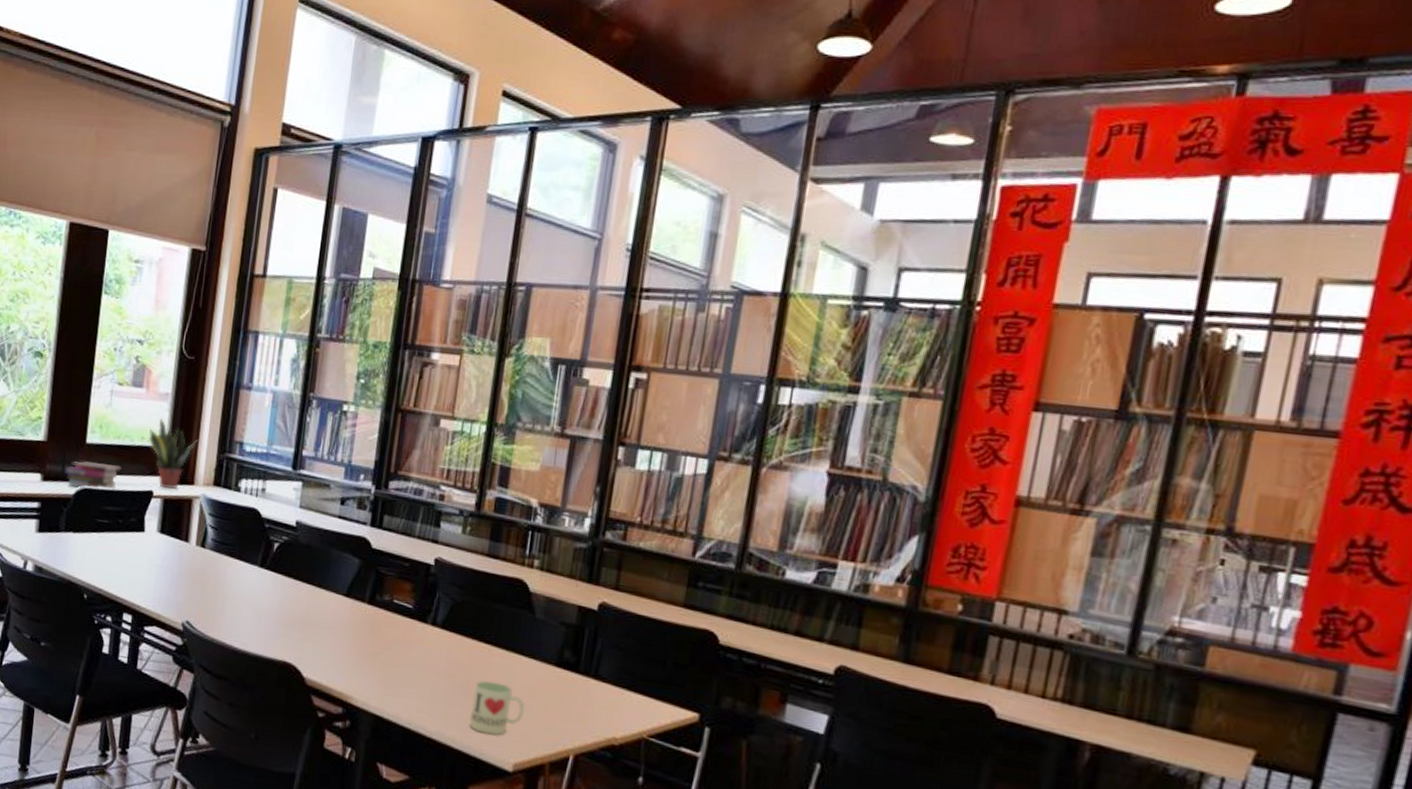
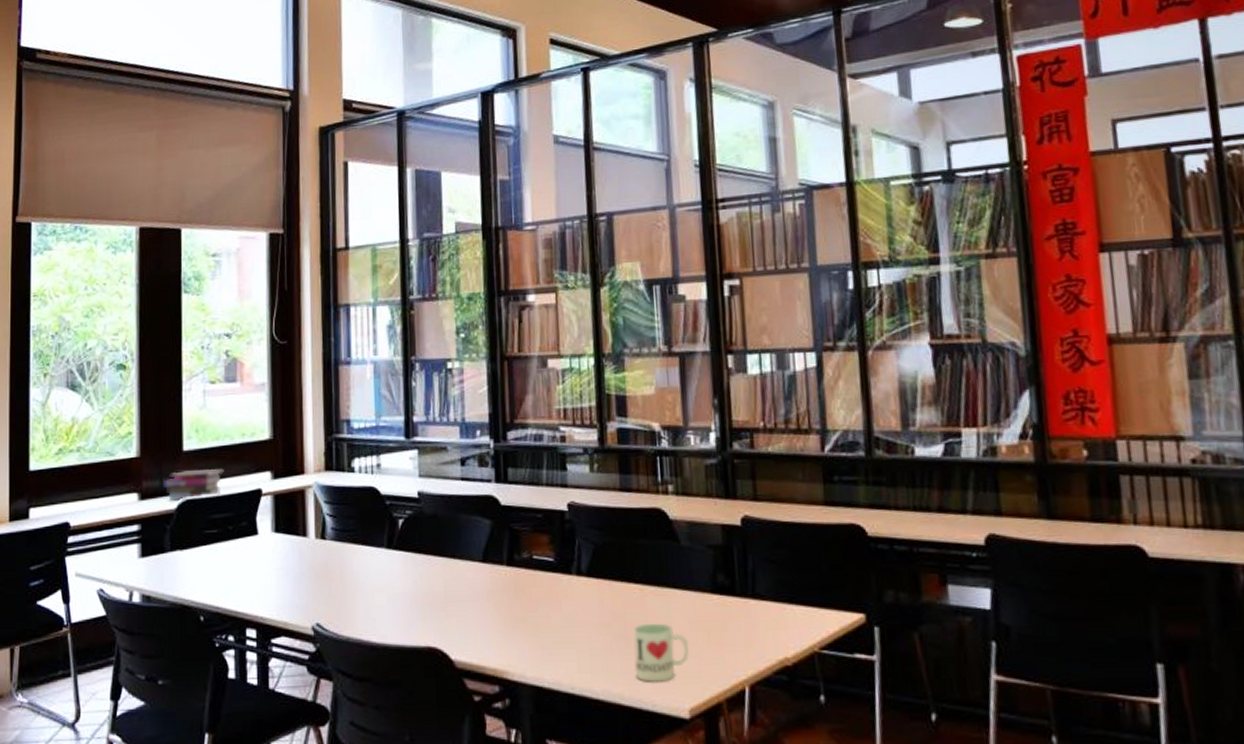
potted plant: present [149,418,199,489] -> none [250,410,303,483]

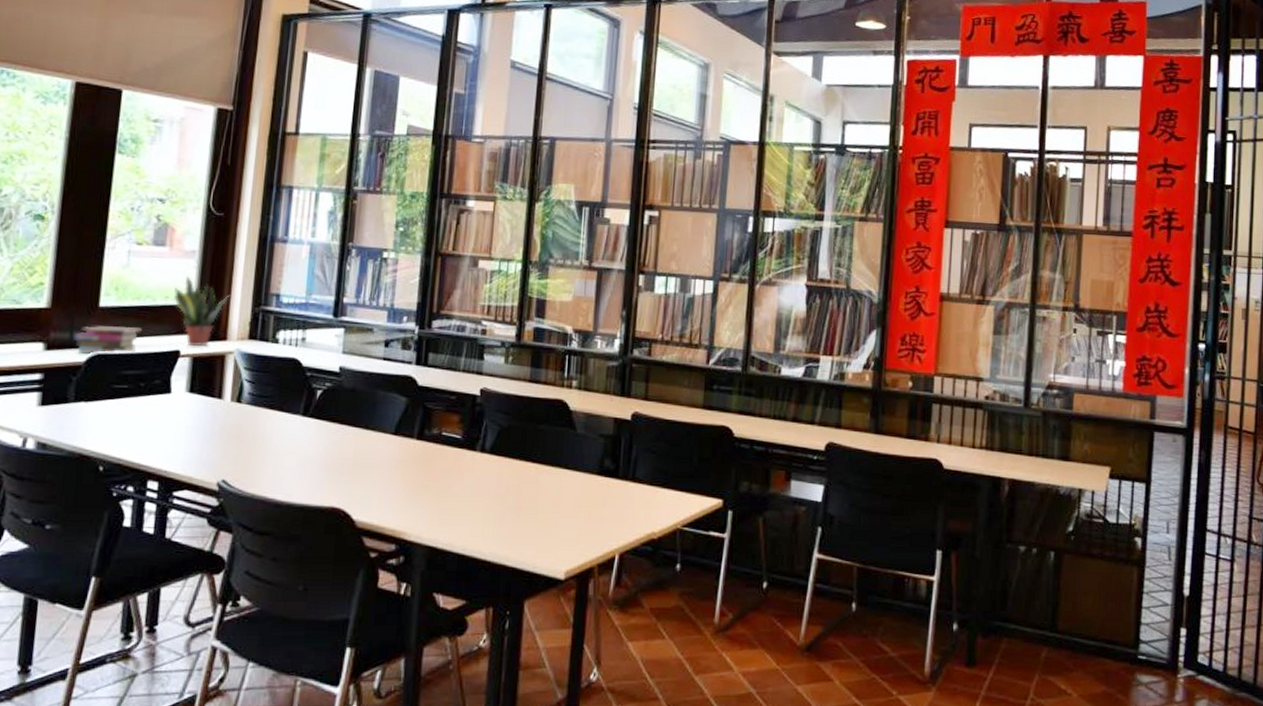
potted plant: none [250,410,303,483] -> present [174,276,231,346]
mug: present [633,623,690,682] -> none [521,497,573,548]

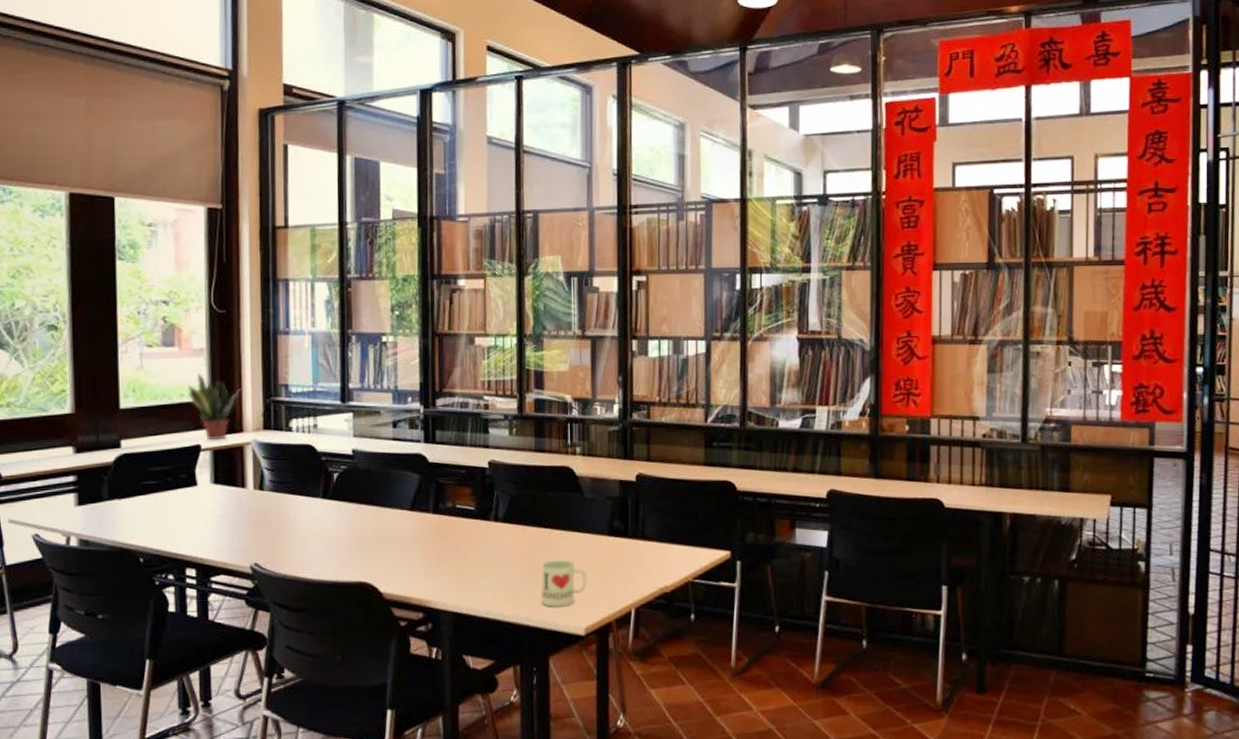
books: present [74,326,142,355] -> none [100,426,162,455]
mug: none [521,497,573,548] -> present [540,560,588,607]

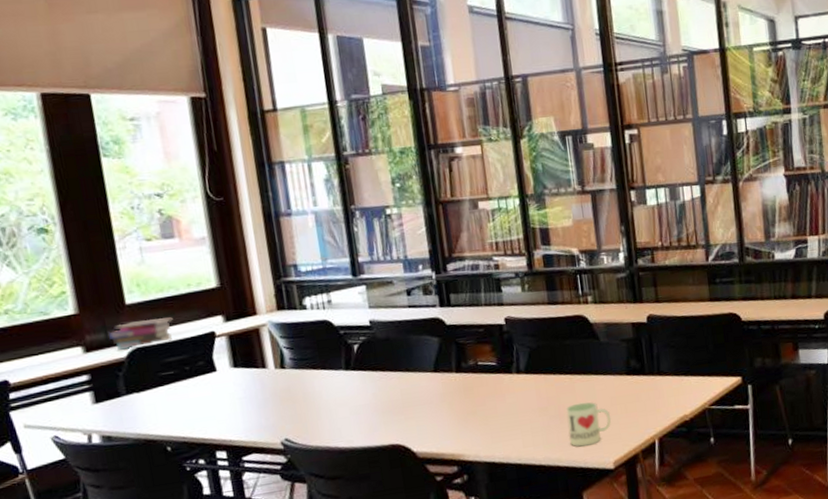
books: none [100,426,162,455] -> present [109,317,173,351]
potted plant: present [188,373,242,439] -> none [194,262,250,325]

